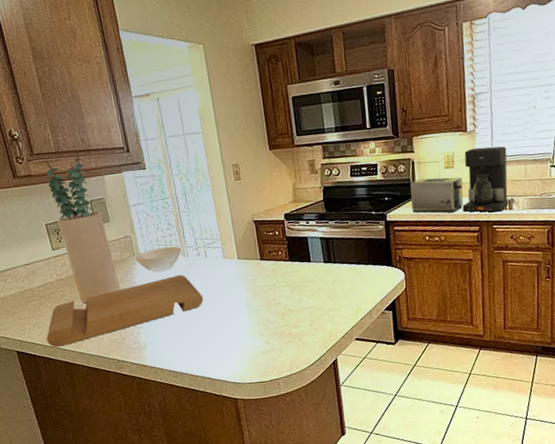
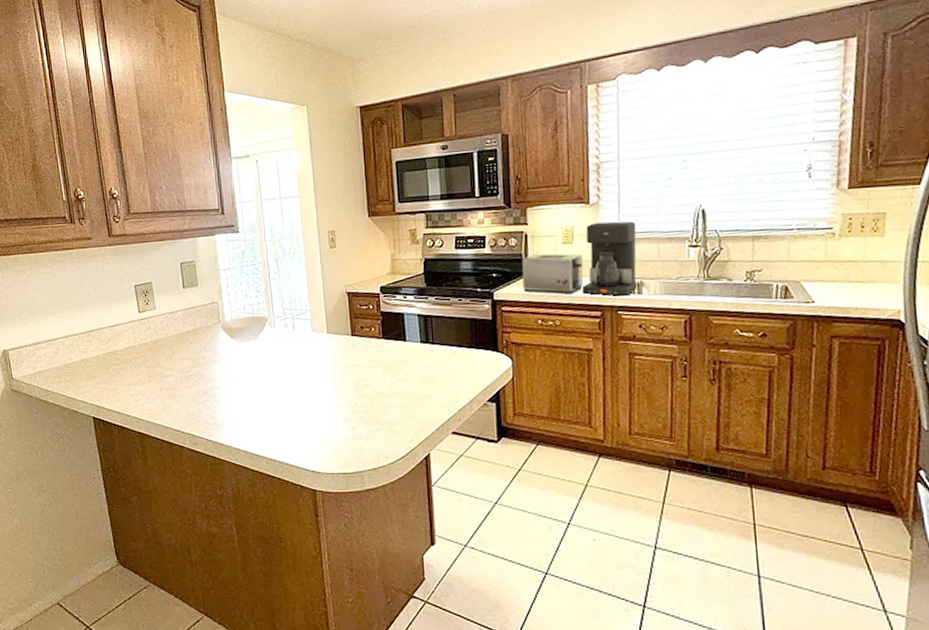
vase: present [46,151,120,304] -> none [141,211,202,371]
cutting board: present [46,274,204,347] -> none [124,346,288,416]

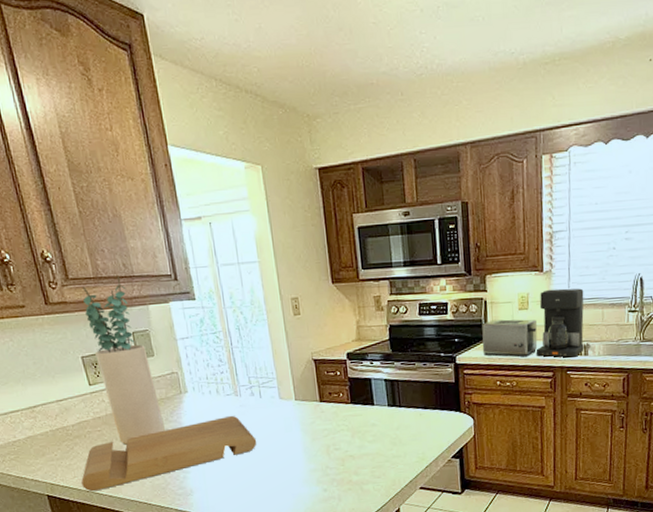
cutting board: none [124,346,288,416] -> present [81,415,257,492]
vase: none [141,211,202,371] -> present [83,277,165,445]
bowl: present [220,315,269,343] -> none [182,384,234,413]

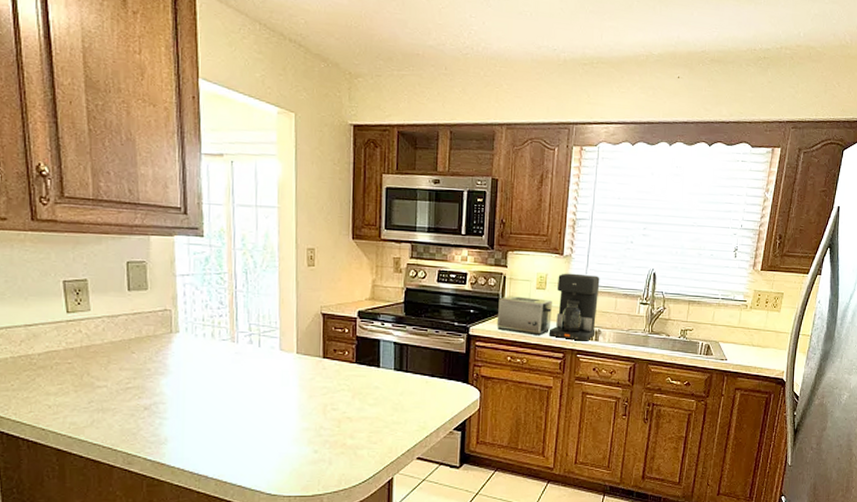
cutting board: present [81,415,257,492] -> none [38,362,248,430]
vase: present [83,277,165,445] -> none [76,202,147,382]

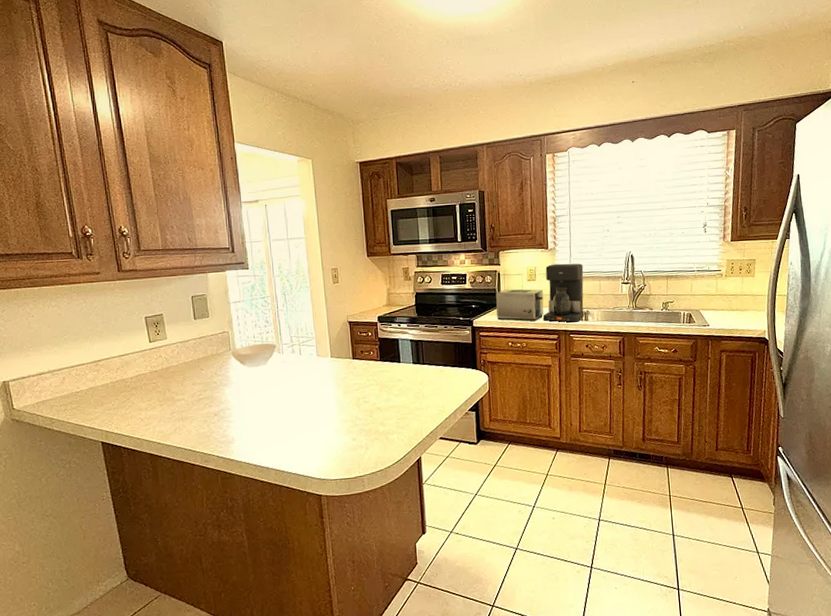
bowl: none [172,328,231,357] -> present [231,343,277,368]

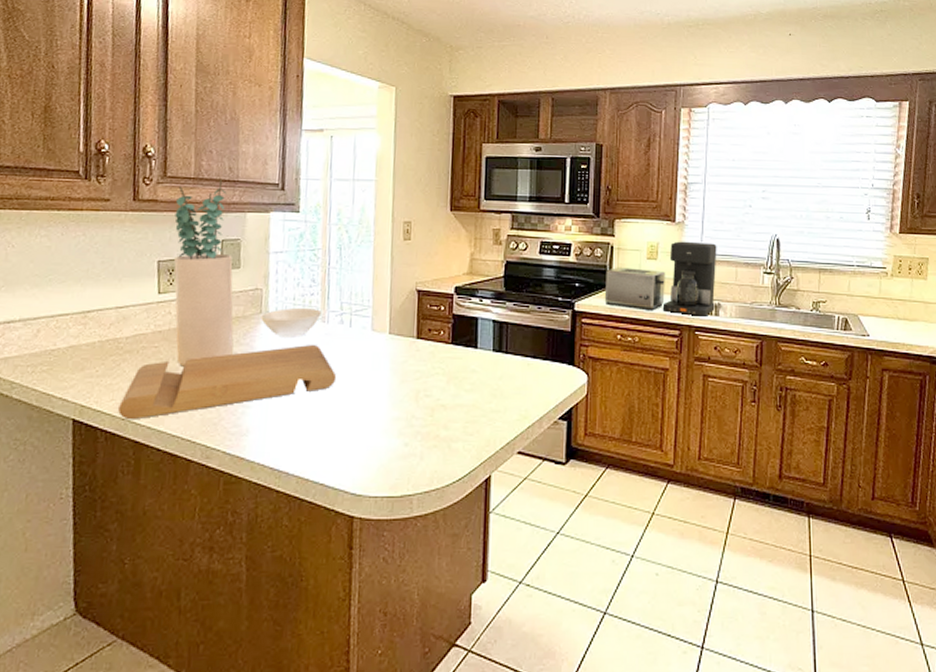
cutting board: none [134,370,295,439] -> present [118,344,337,420]
vase: none [151,249,213,396] -> present [174,180,234,367]

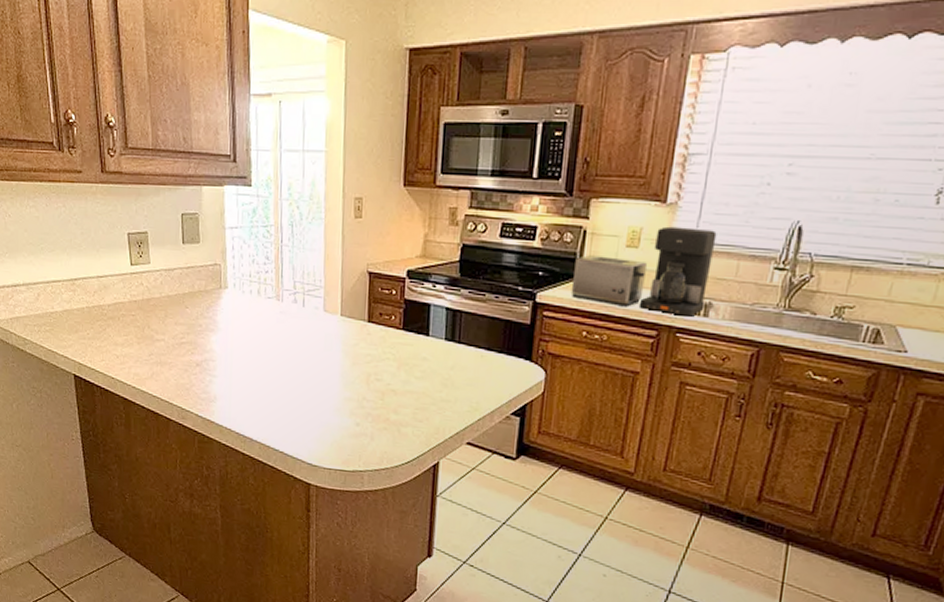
cutting board: present [118,344,337,420] -> none [108,321,292,380]
vase: present [174,180,234,367] -> none [138,151,198,335]
bowl: present [261,307,322,339] -> none [221,284,276,315]

